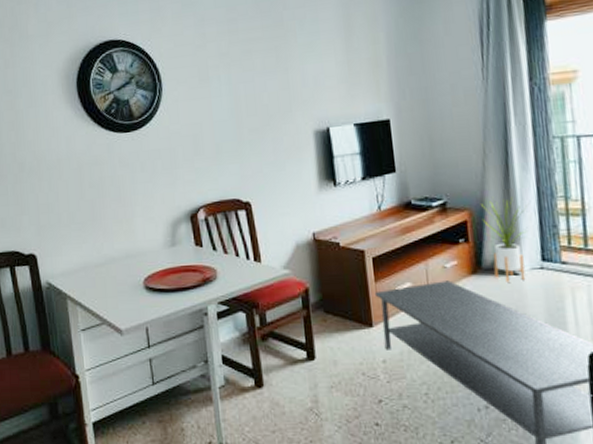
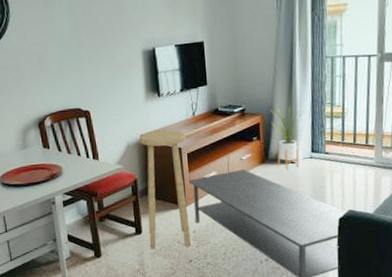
stool: none [310,227,380,382] -> present [139,129,191,249]

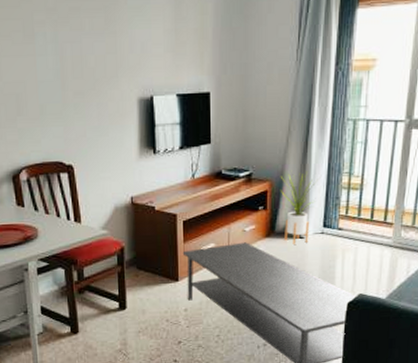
stool: present [139,129,191,249] -> none [129,192,183,327]

